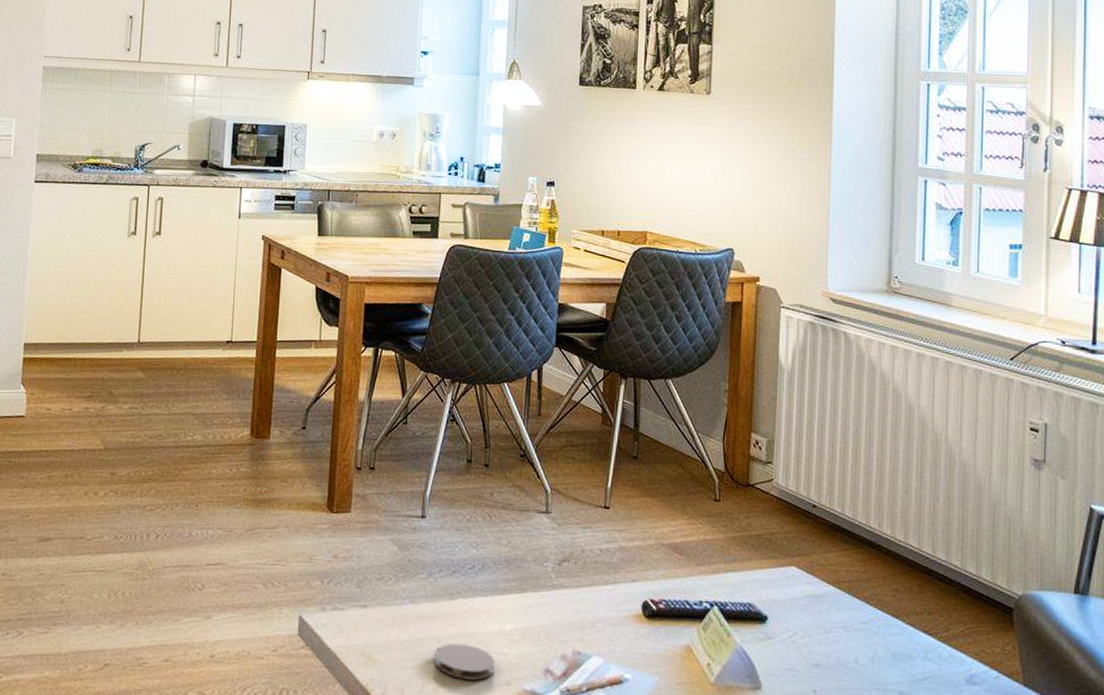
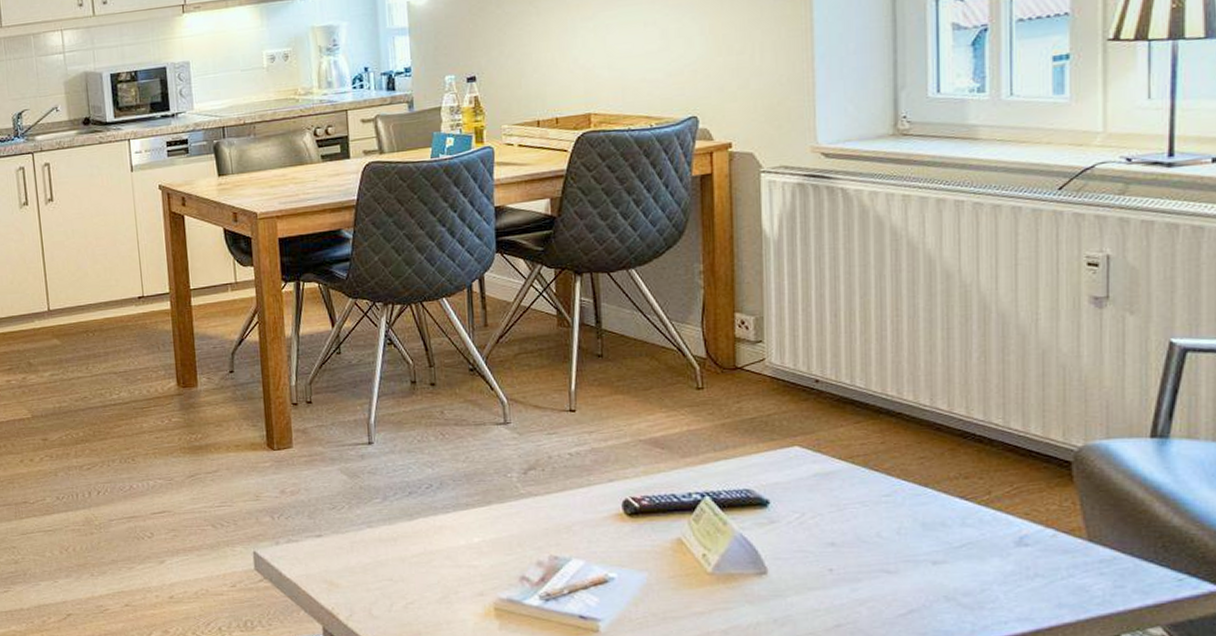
coaster: present [434,643,495,681] -> none [399,561,466,595]

